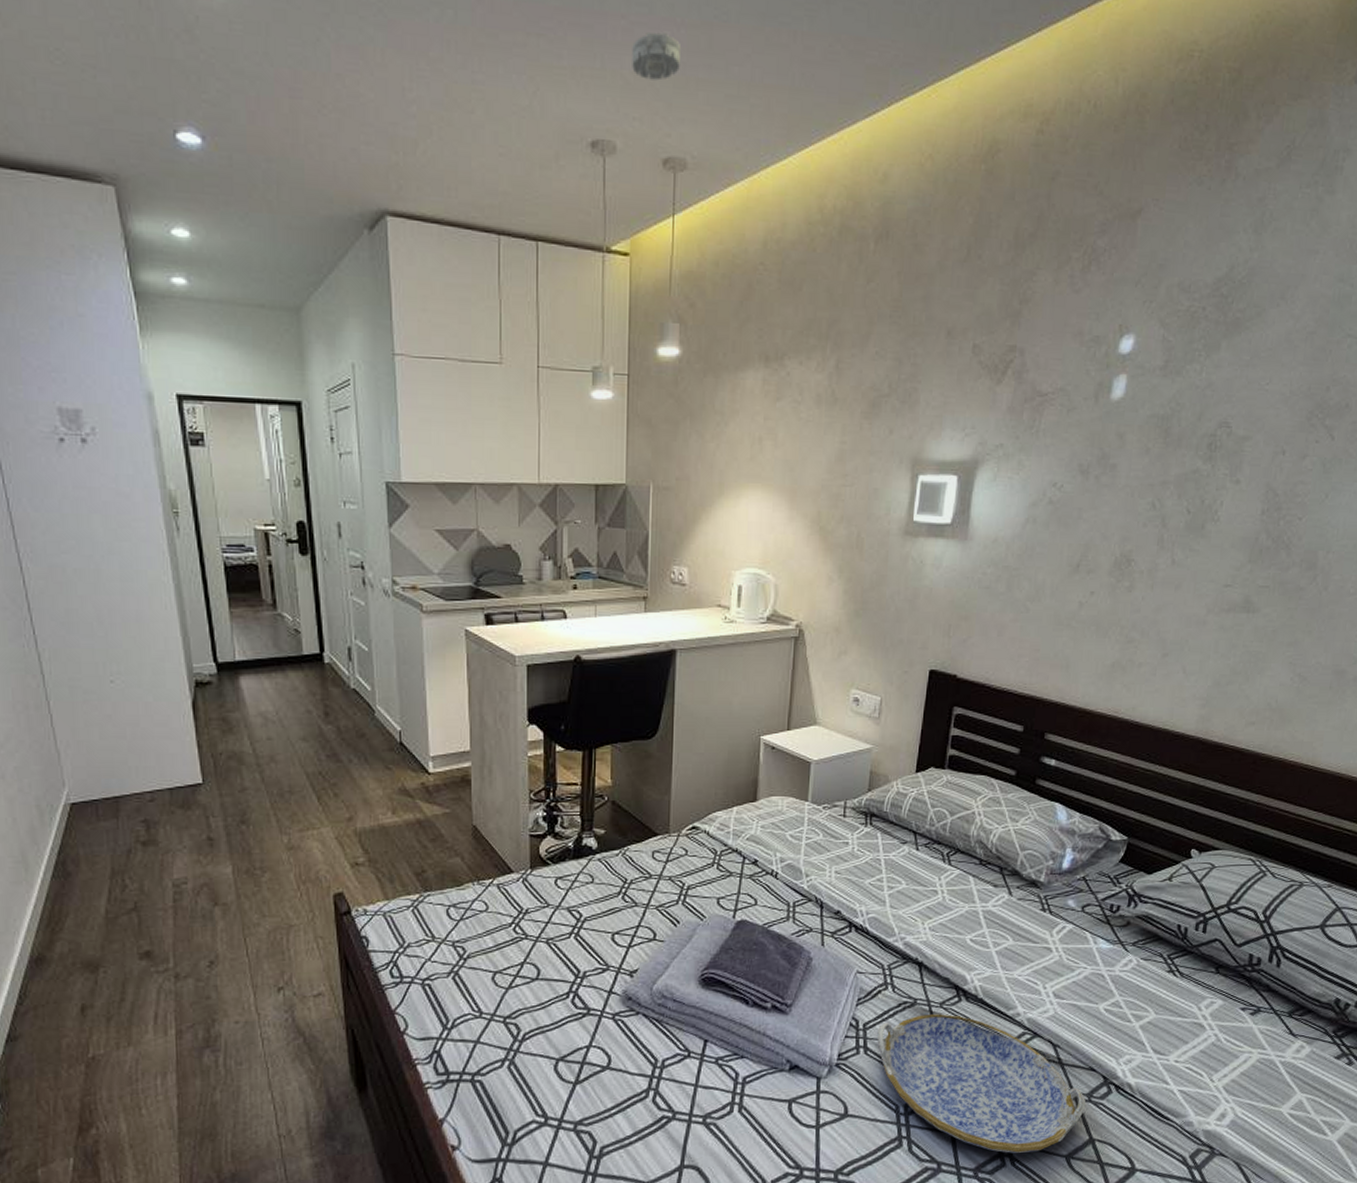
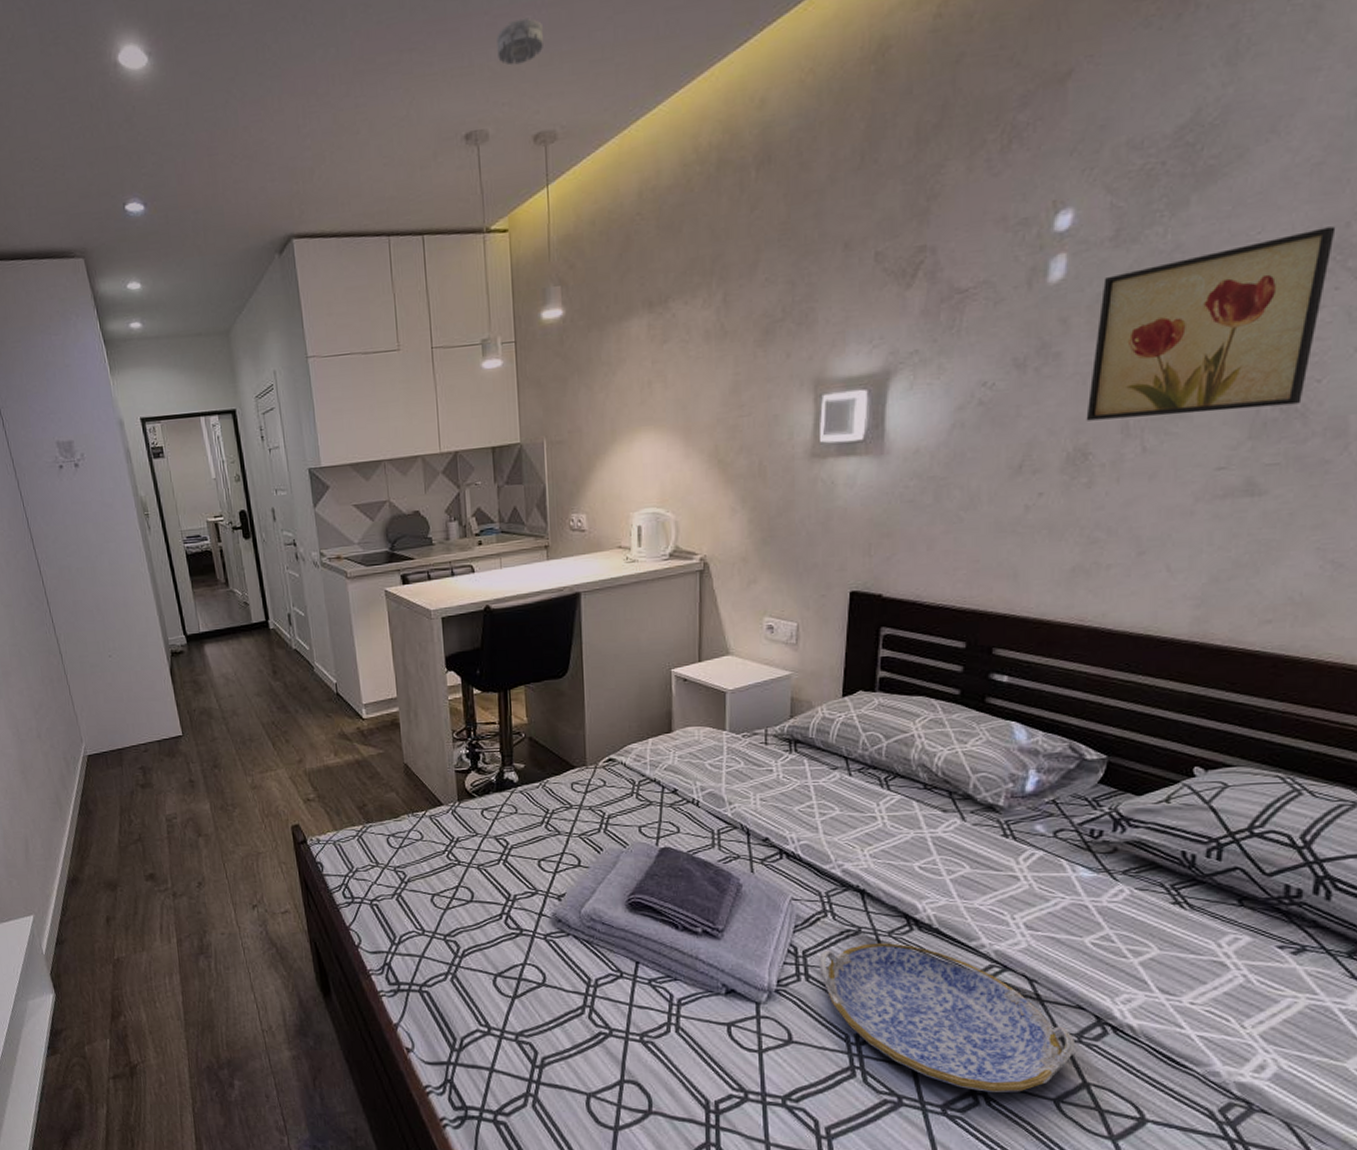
wall art: none [1131,388,1320,537] -> present [1086,226,1336,421]

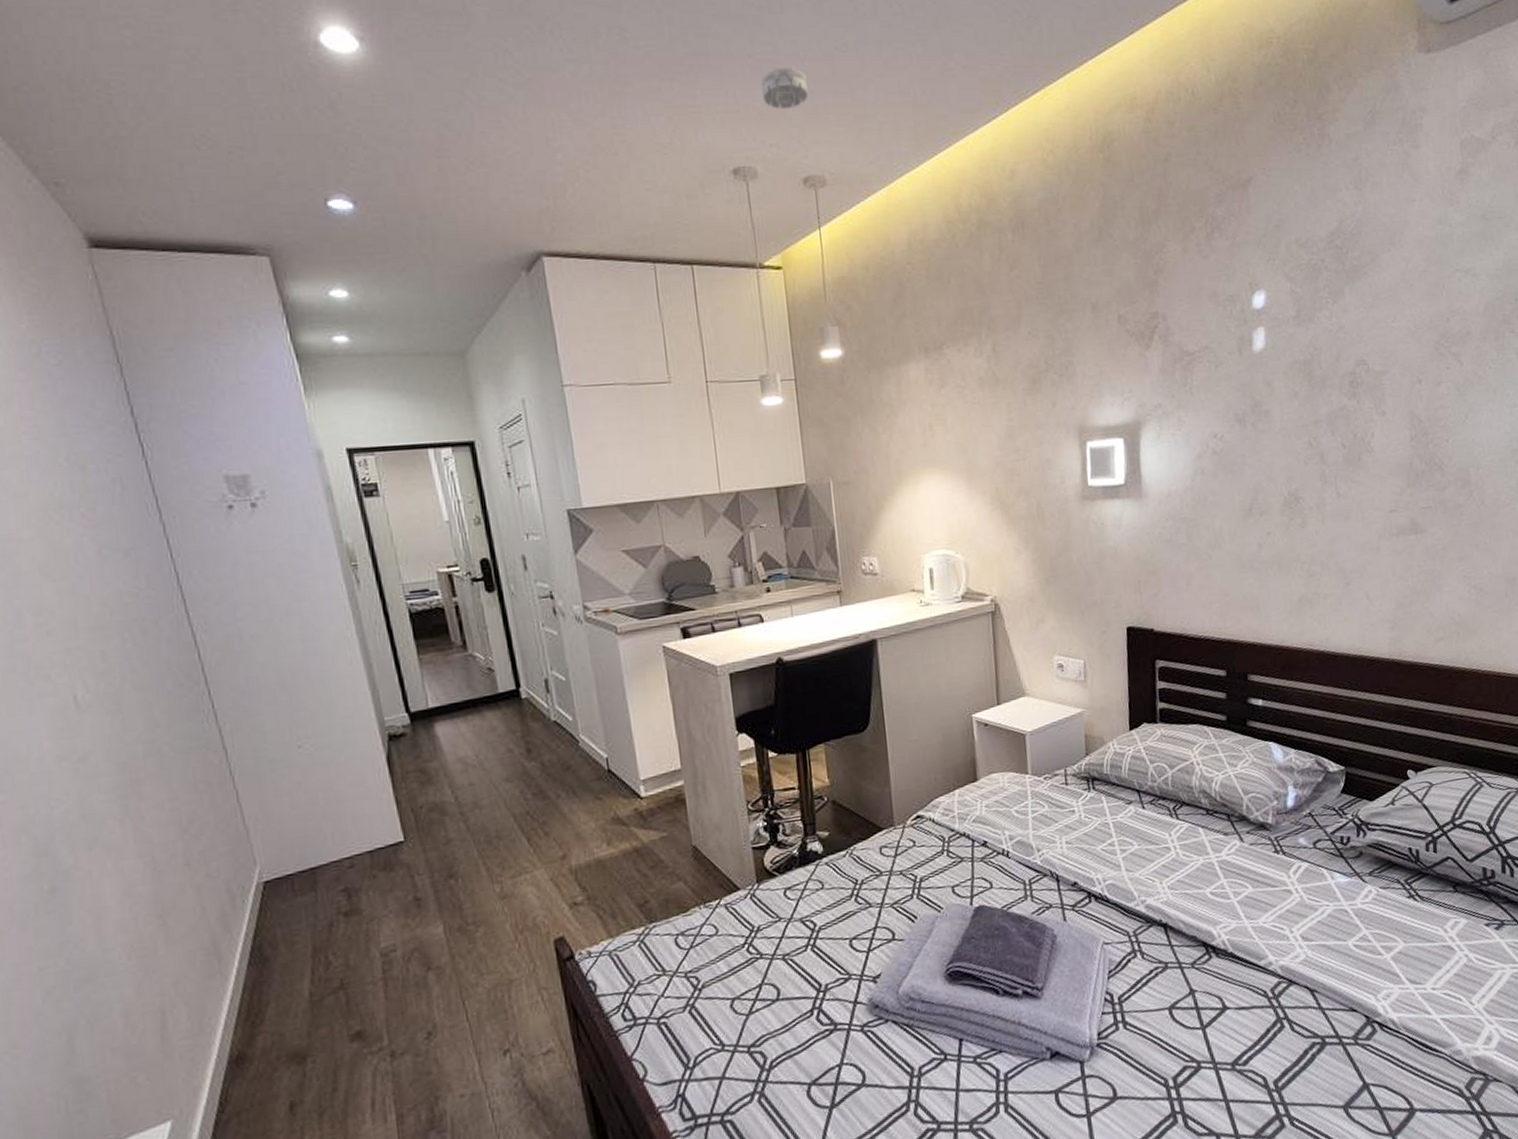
serving tray: present [819,943,1076,1092] -> none [1133,974,1354,1113]
wall art: present [1086,226,1336,421] -> none [1293,320,1441,470]

